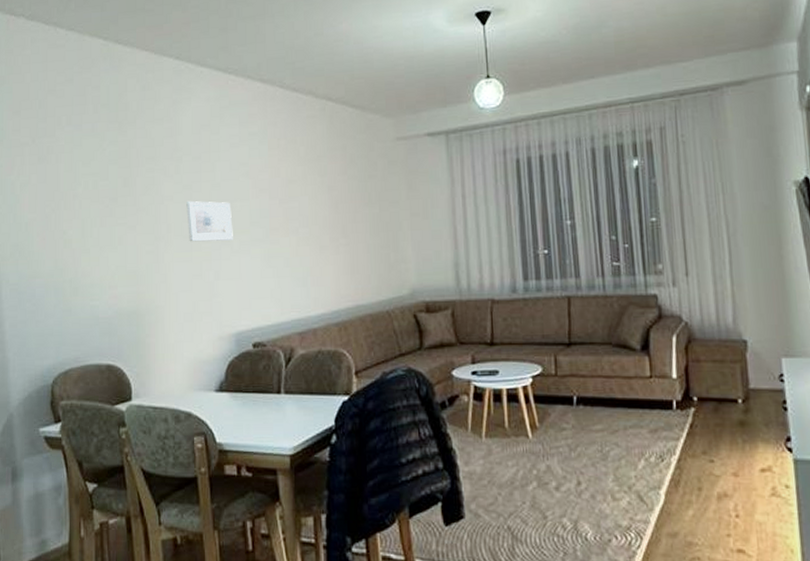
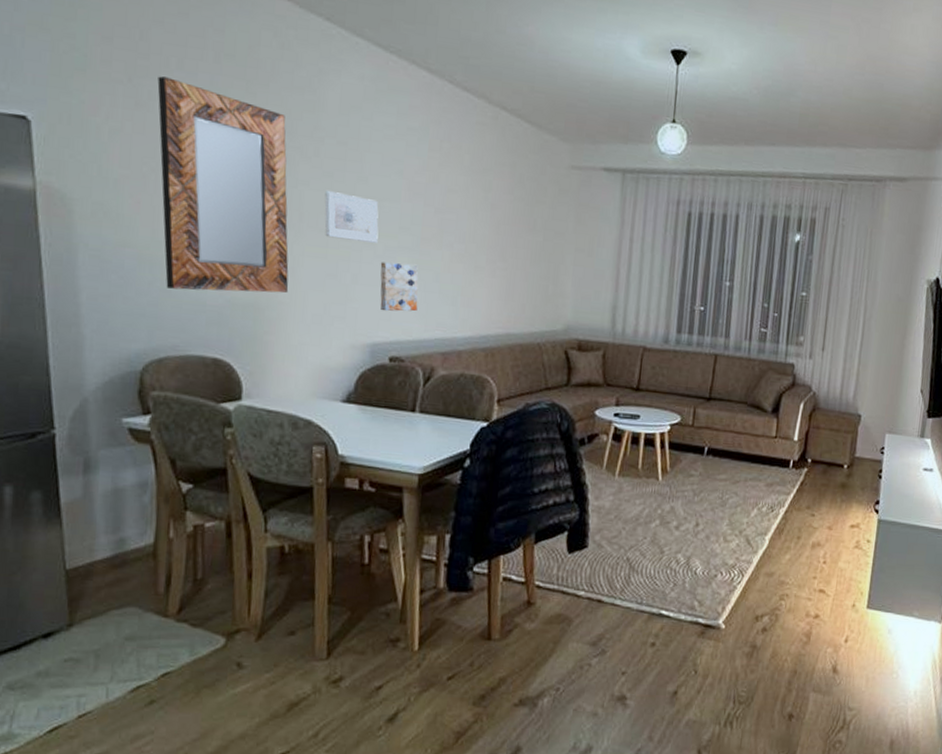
home mirror: none [53,133,163,308] -> present [157,76,289,293]
wall art: none [237,254,273,301] -> present [380,262,419,312]

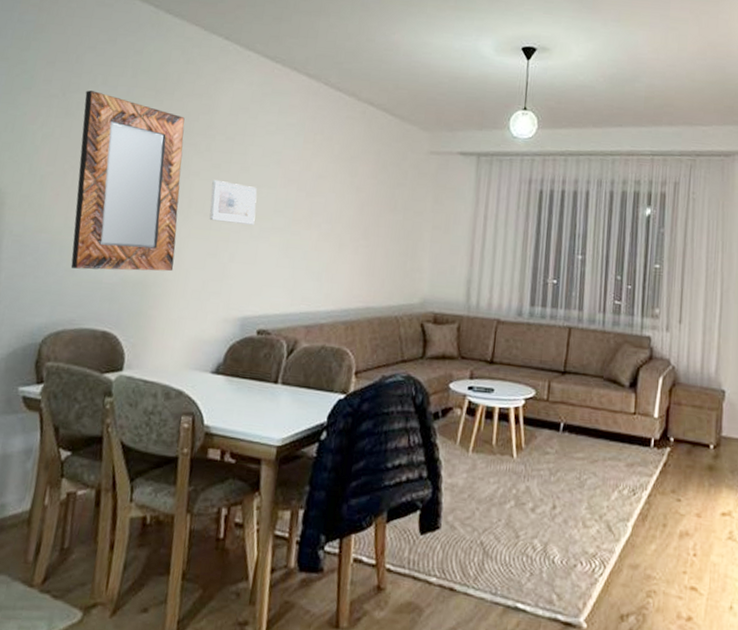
wall art: present [380,262,419,312] -> none [252,242,289,287]

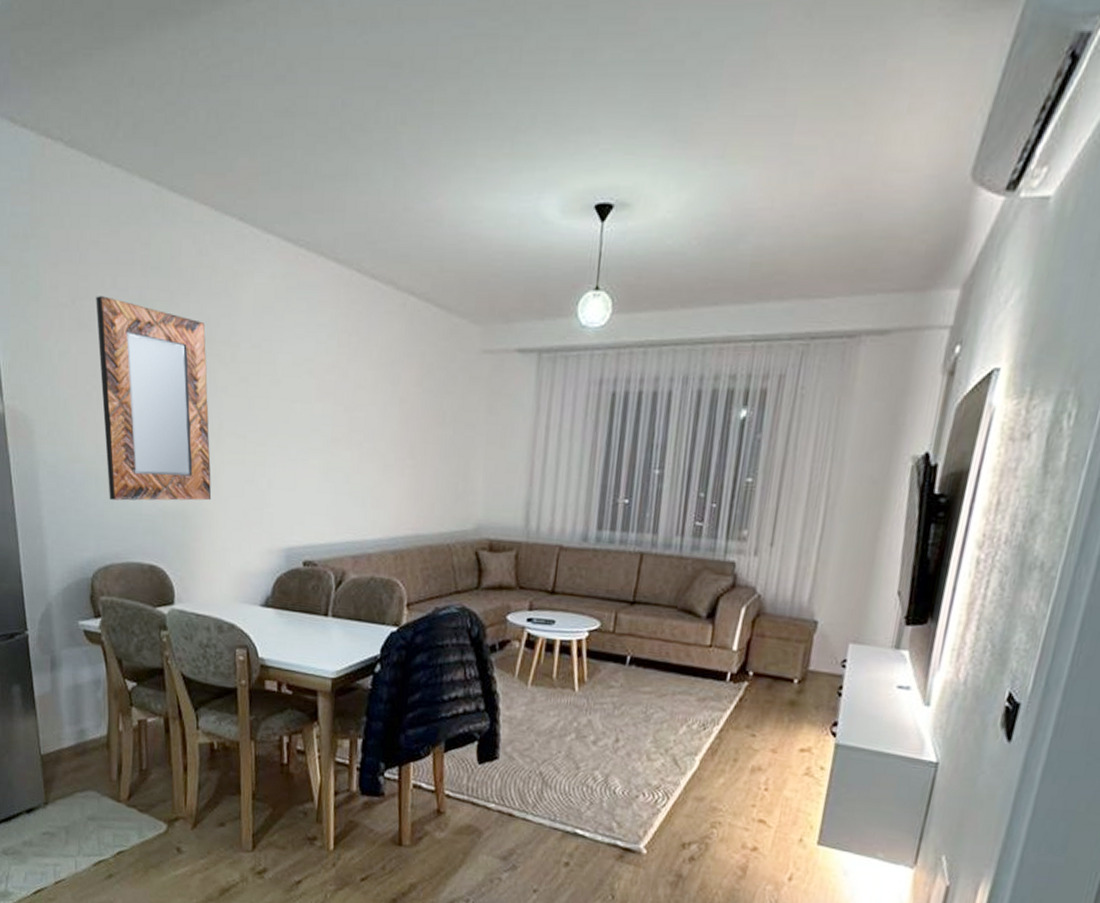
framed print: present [209,180,257,225] -> none [241,396,292,446]

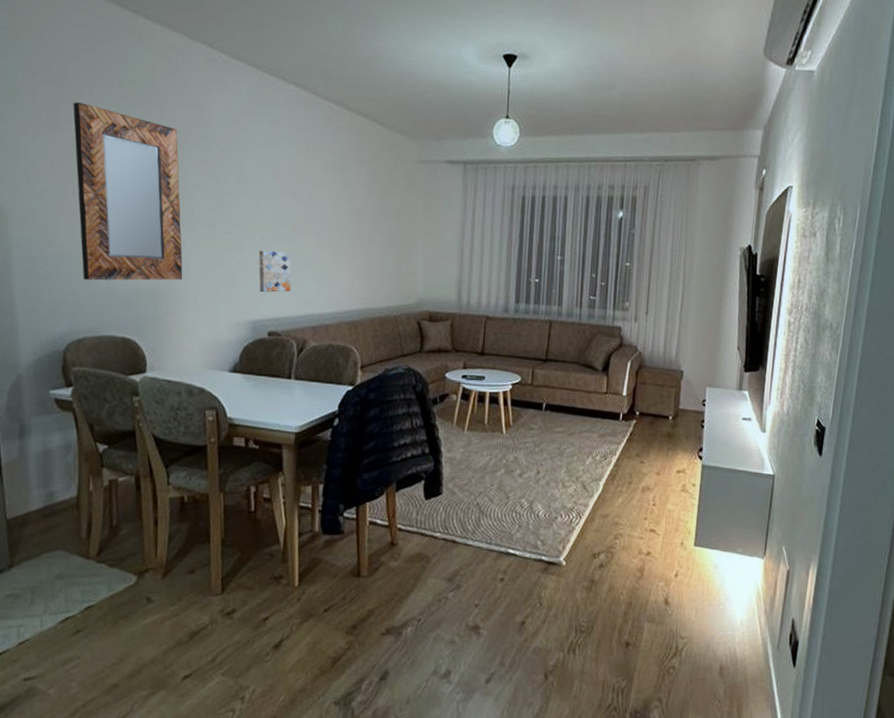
wall art: none [293,465,330,515] -> present [258,250,291,293]

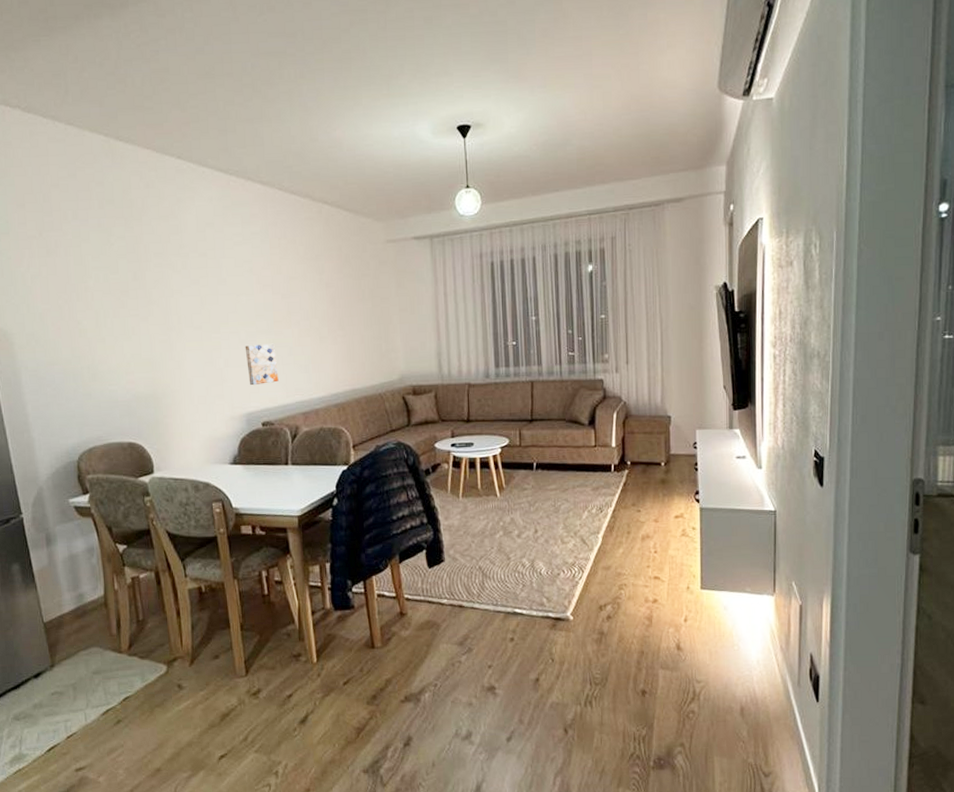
home mirror: present [73,102,183,281] -> none [60,227,178,392]

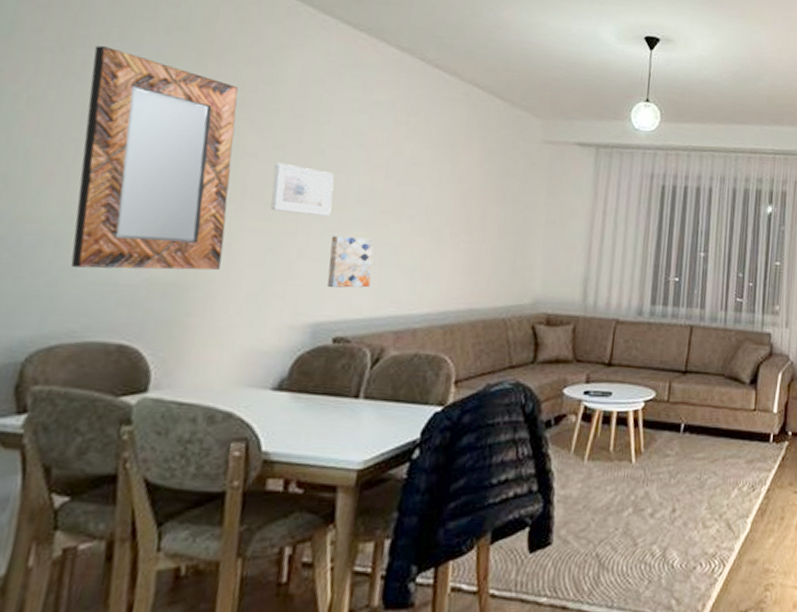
home mirror: none [60,227,178,392] -> present [70,45,238,271]
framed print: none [195,295,240,333] -> present [270,163,334,216]

